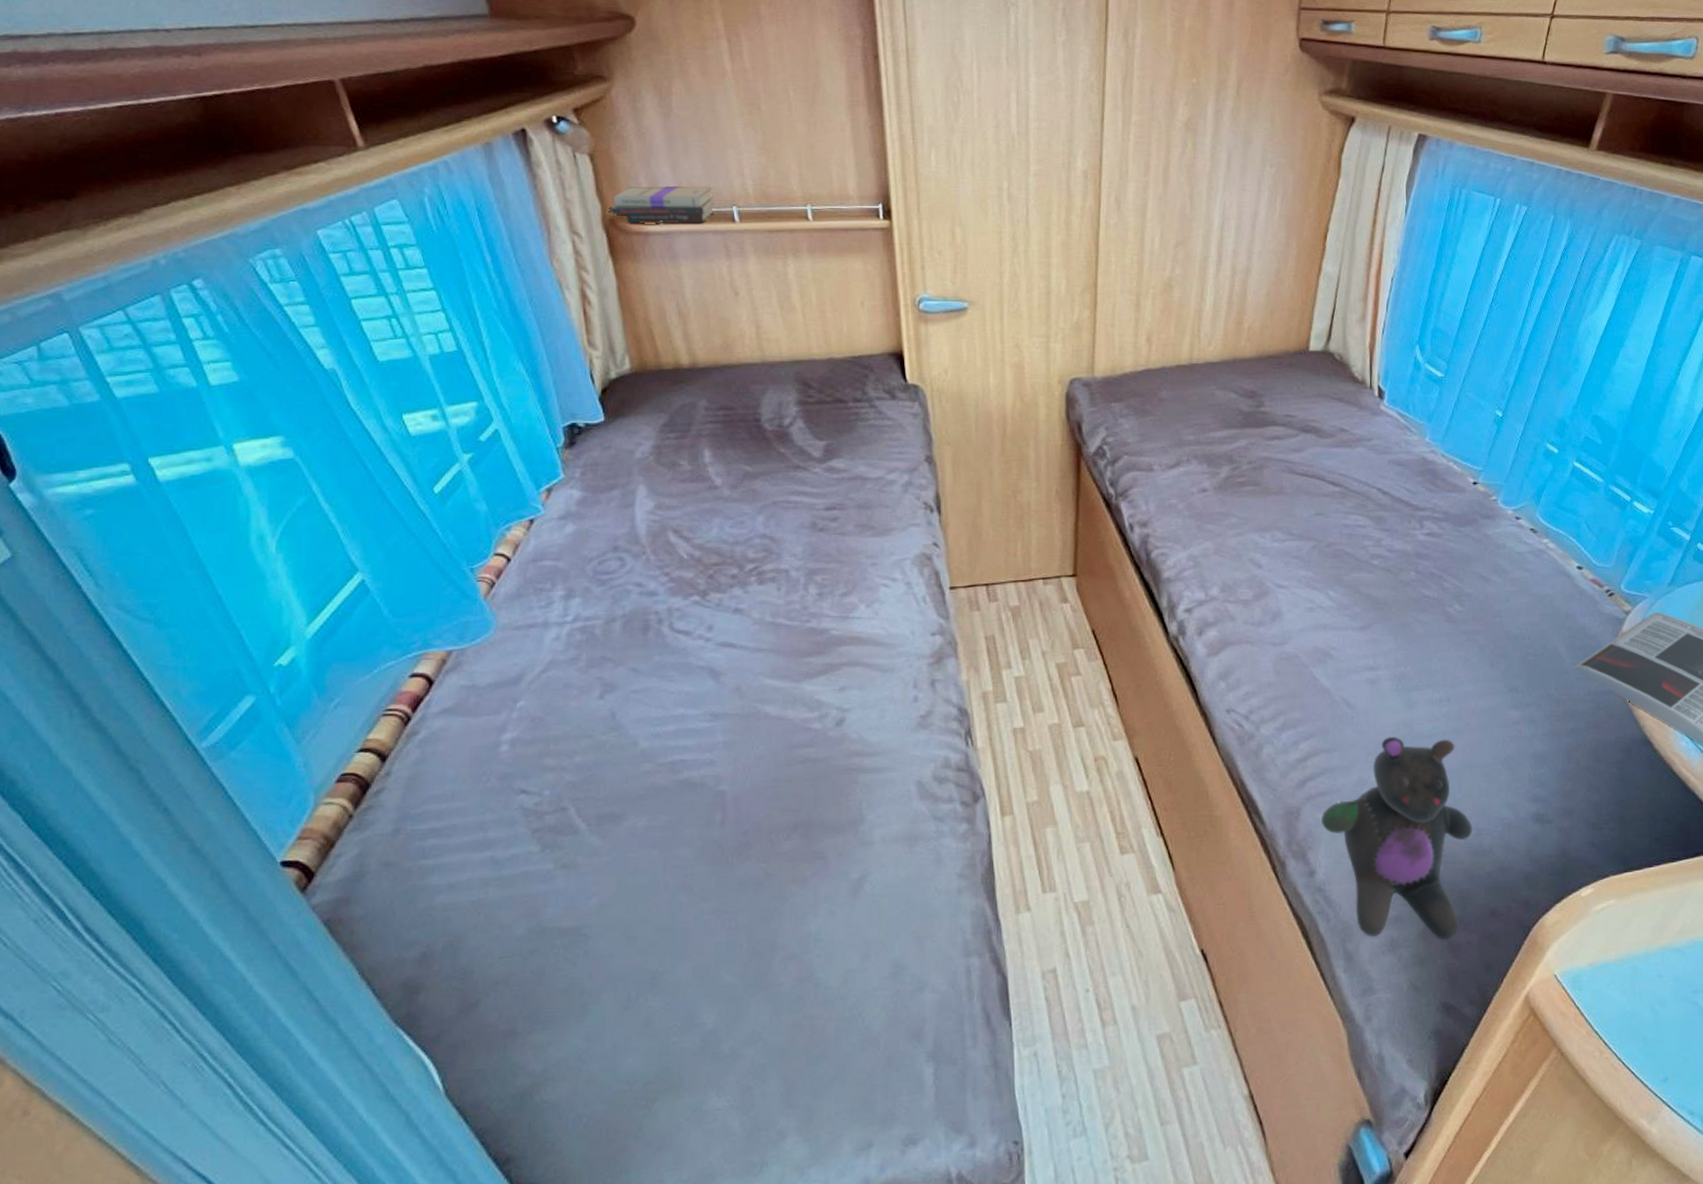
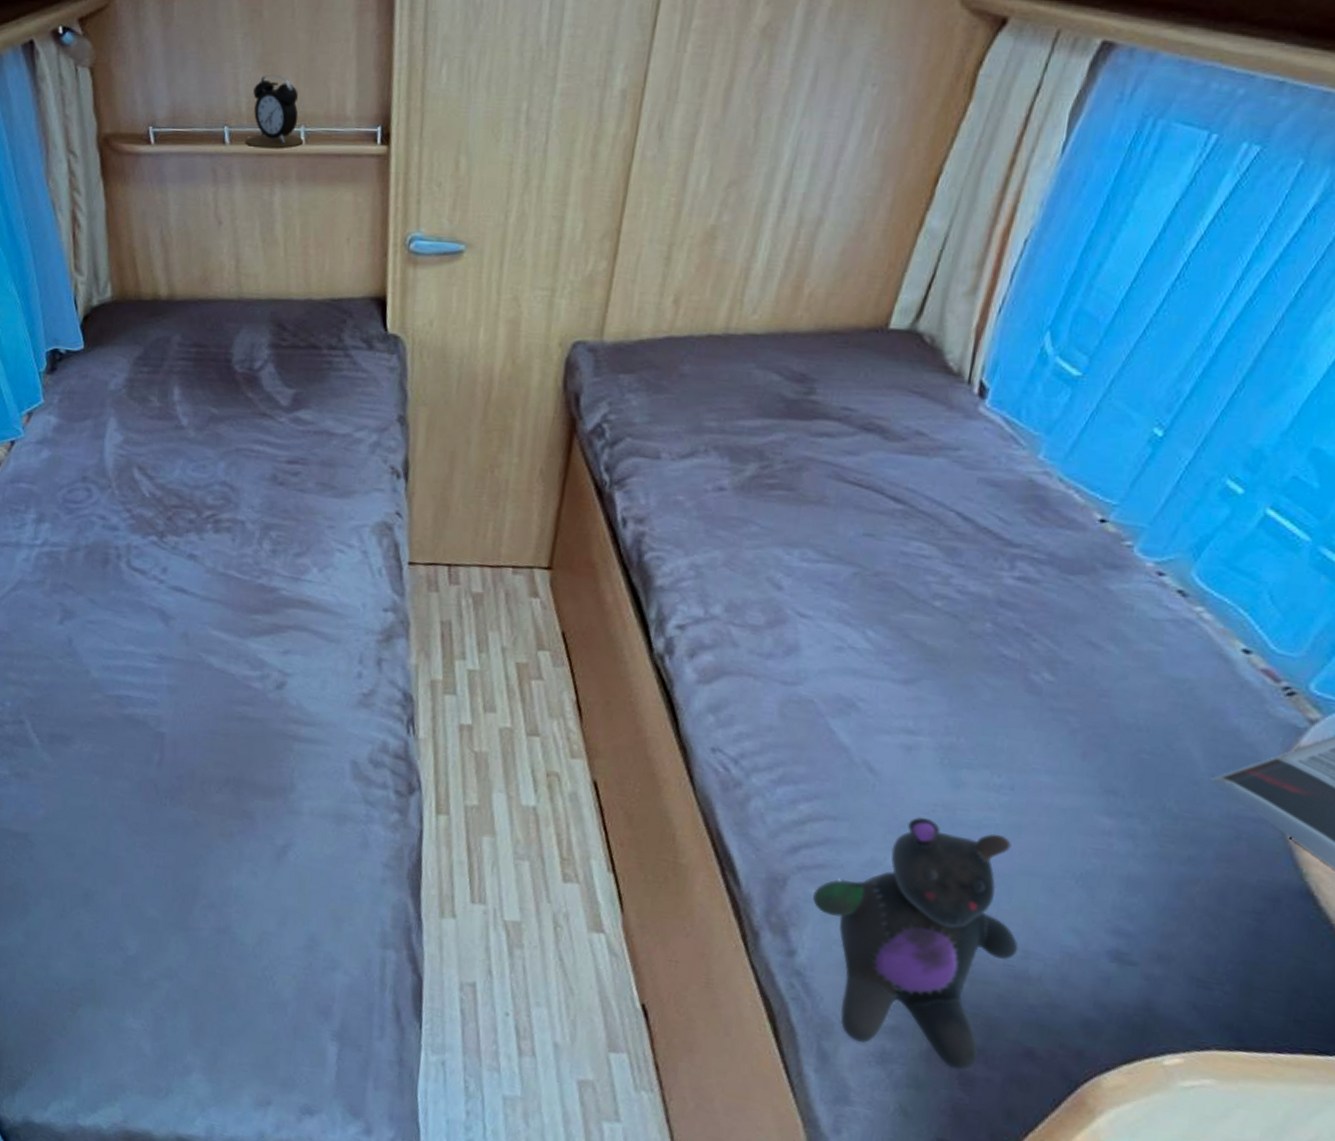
books: present [610,186,715,224] -> none [105,102,206,145]
alarm clock: none [755,160,812,225] -> present [246,75,304,149]

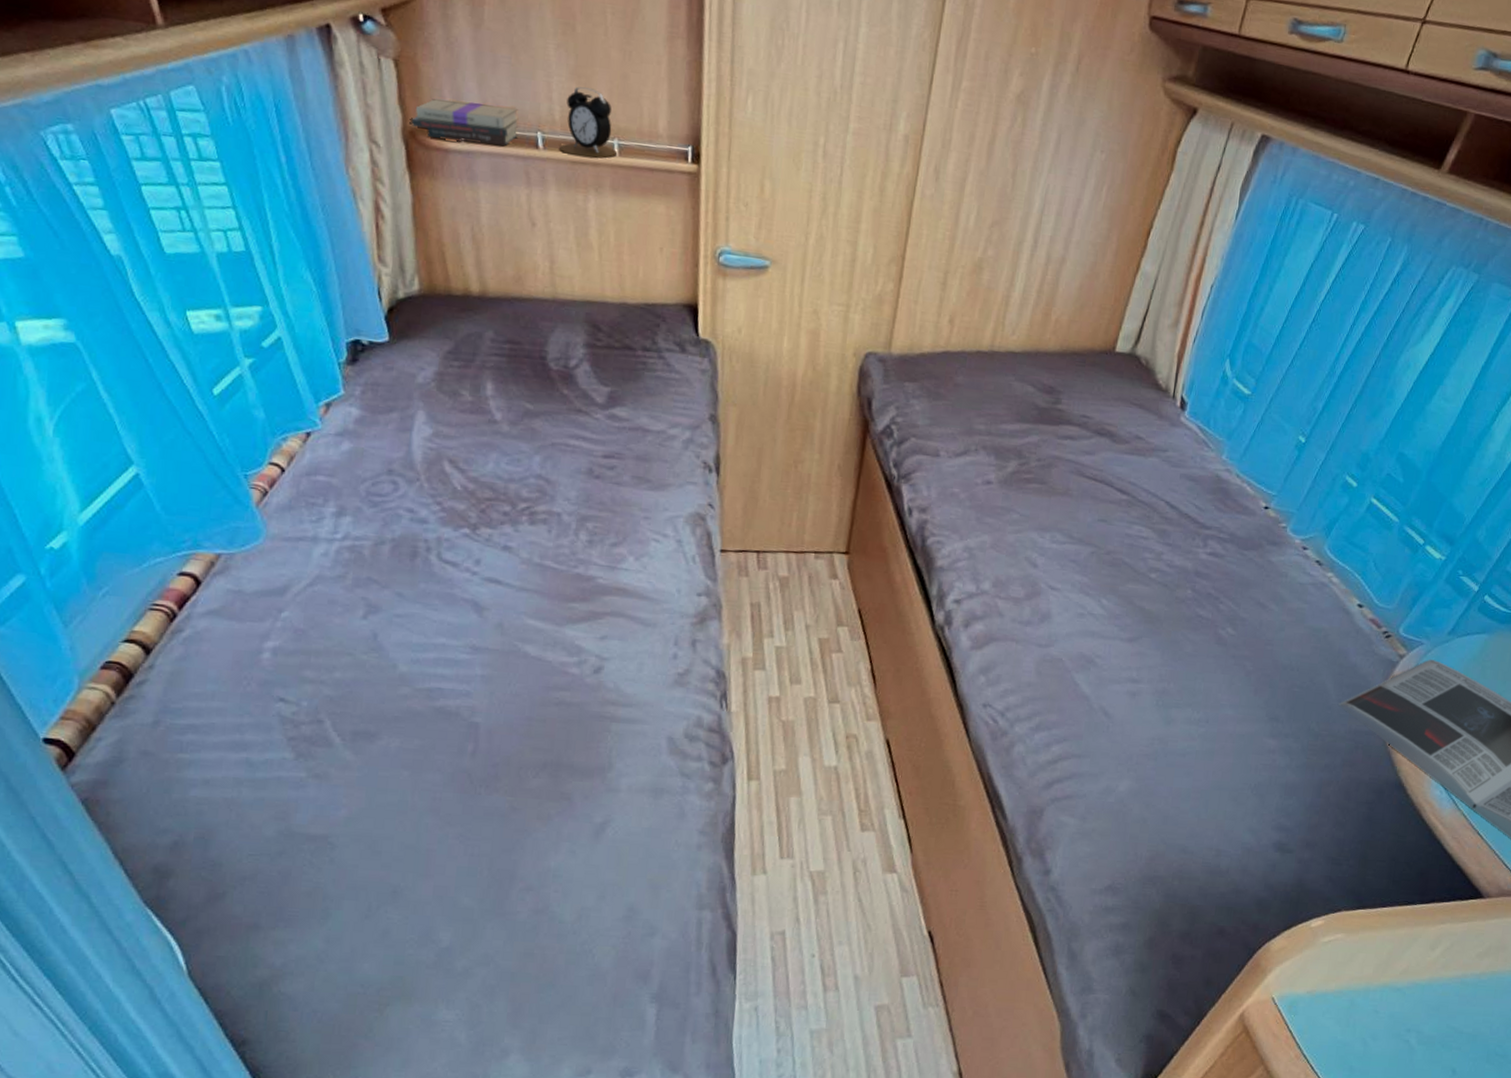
books: none [105,102,206,145] -> present [411,98,518,146]
stuffed bear: present [813,816,1019,1071] -> none [1063,749,1213,952]

